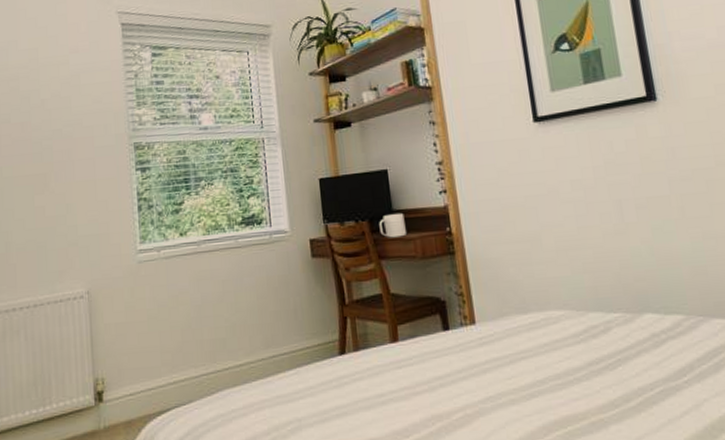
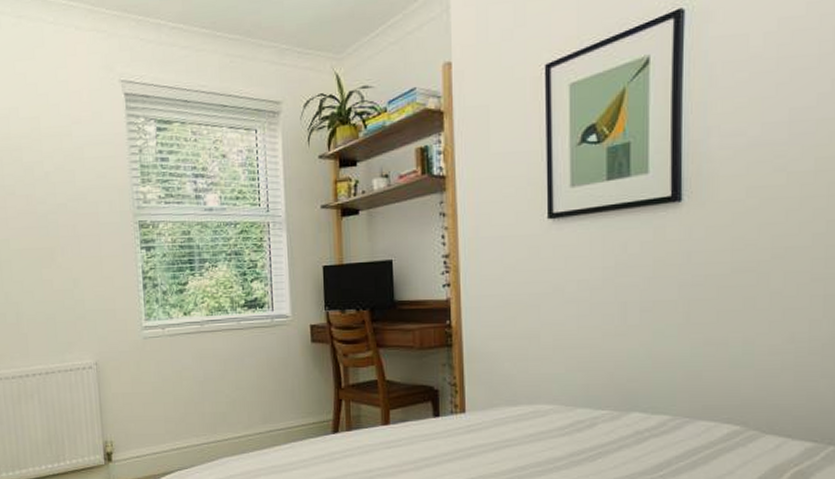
mug: present [379,212,408,238] -> none [380,303,407,328]

